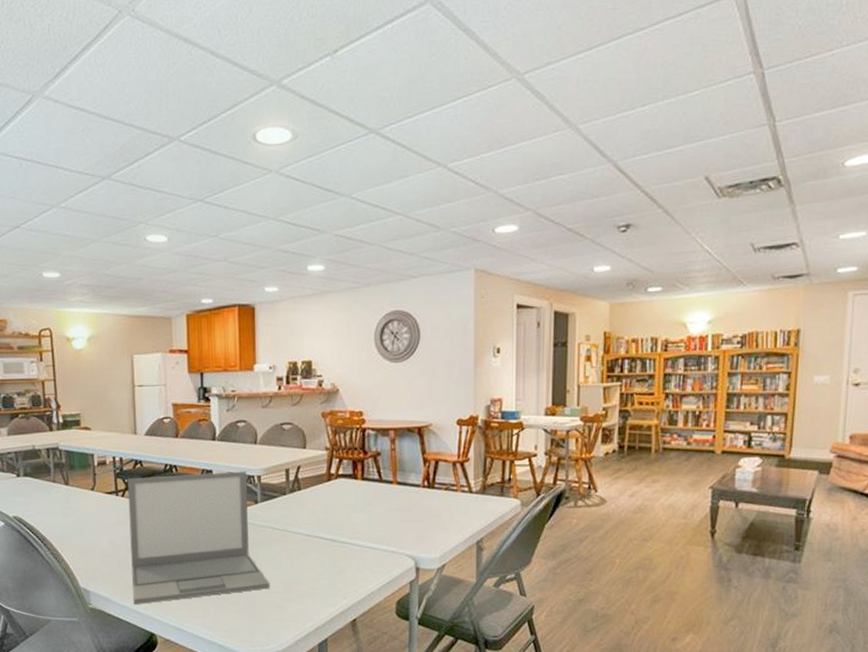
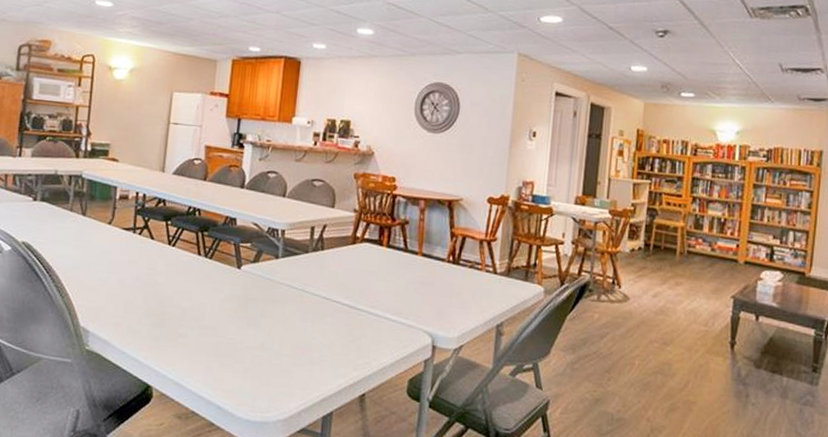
laptop: present [127,471,270,604] -> none [133,216,280,352]

